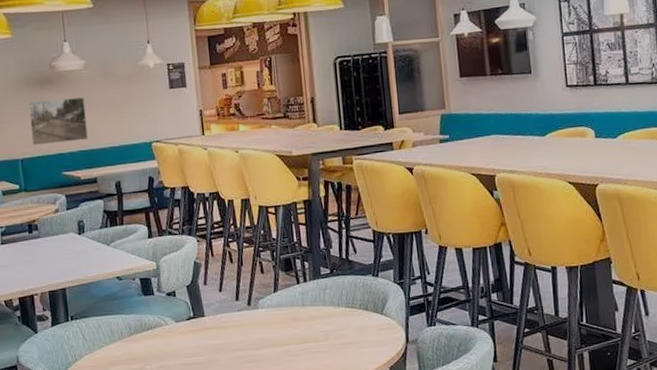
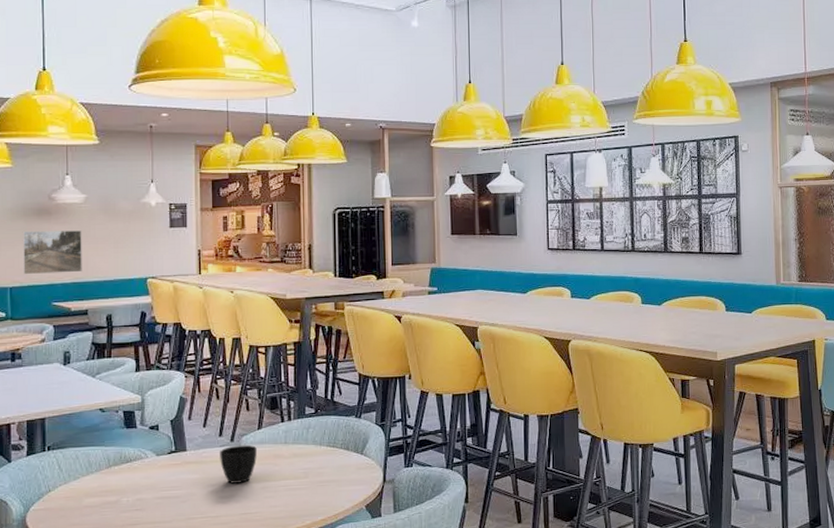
cup: none [238,308,275,348] -> present [220,444,257,484]

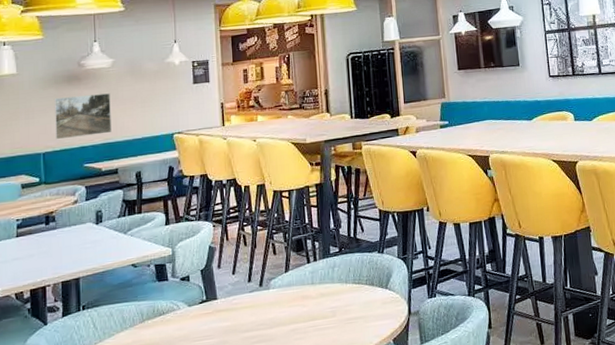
cup: present [220,444,257,484] -> none [249,288,286,328]

